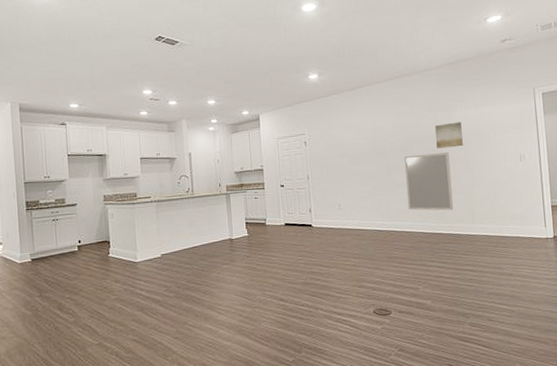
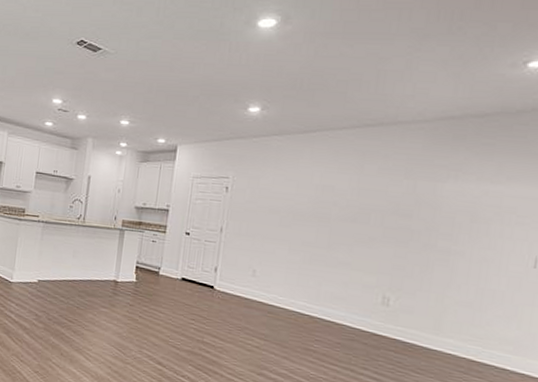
home mirror: present [404,152,454,211] -> none [345,228,423,312]
wall art: present [435,122,463,149] -> none [406,196,451,231]

